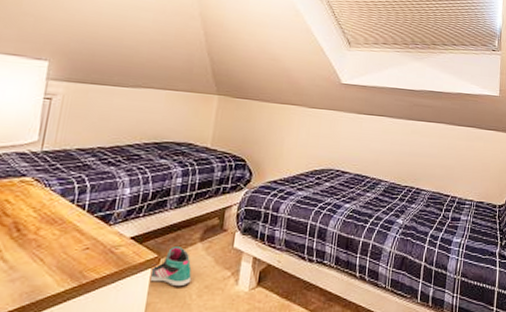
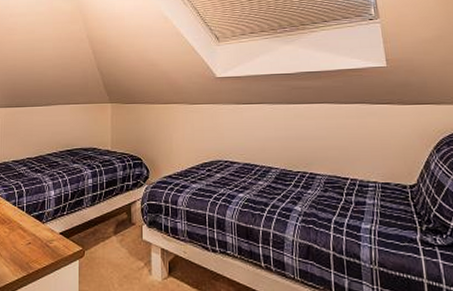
sneaker: present [149,247,192,287] -> none [79,240,112,276]

